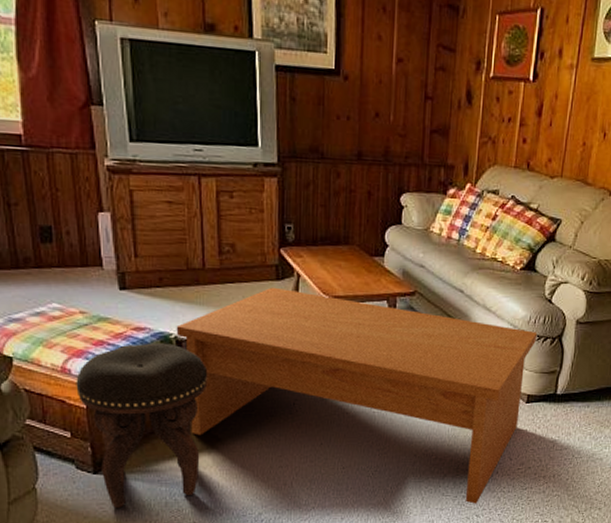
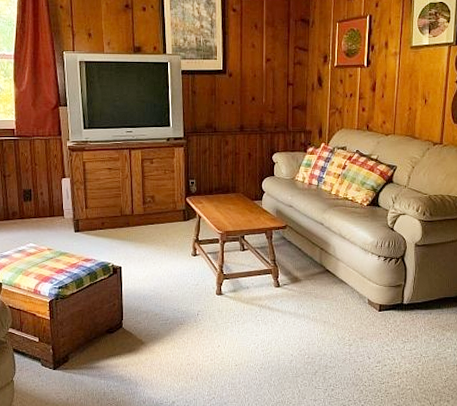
footstool: present [76,343,207,509] -> none [43,270,134,397]
coffee table: present [176,287,538,504] -> none [113,226,384,396]

